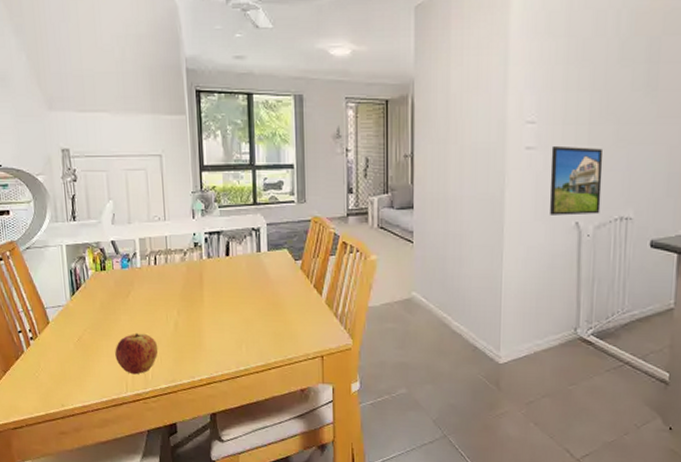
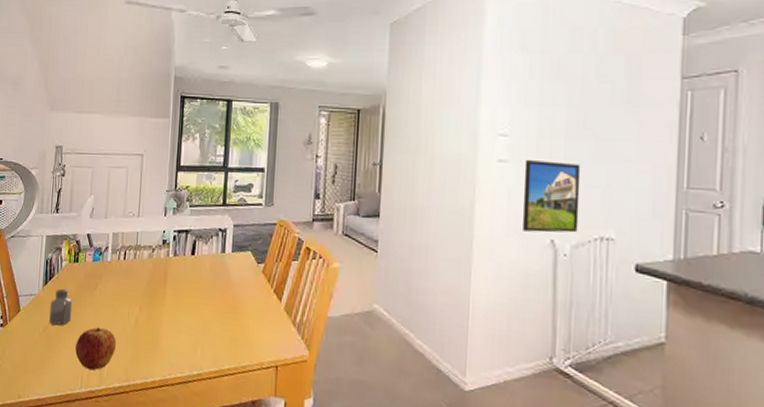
saltshaker: none [81,297,107,334] -> present [49,288,73,325]

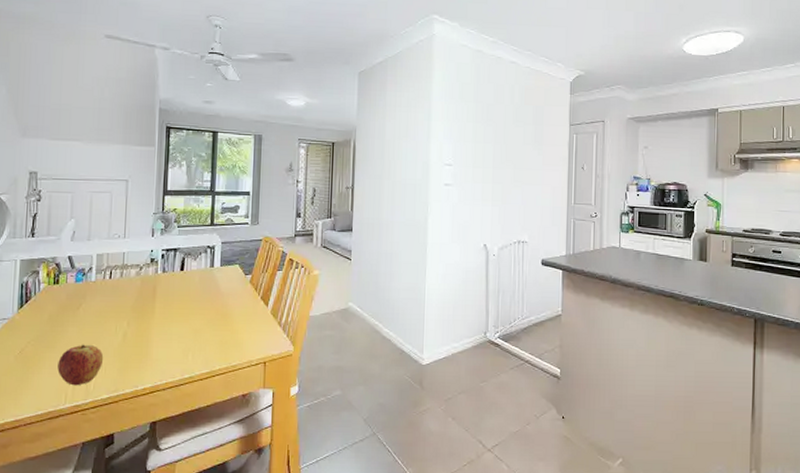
saltshaker: present [49,288,73,325] -> none [26,310,53,347]
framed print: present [522,159,581,233] -> none [463,183,504,239]

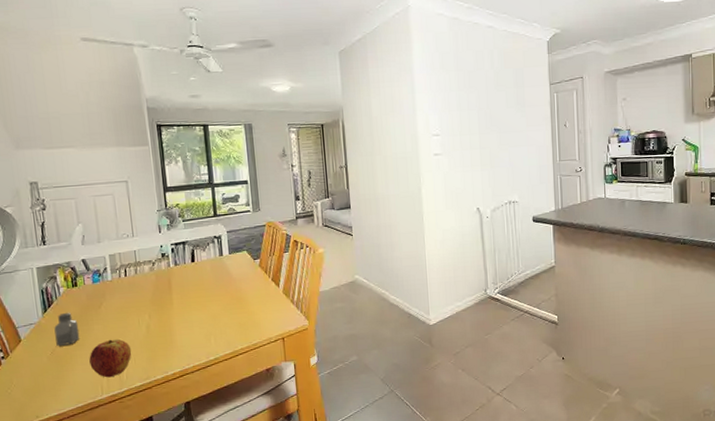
saltshaker: none [26,310,53,347] -> present [54,312,80,347]

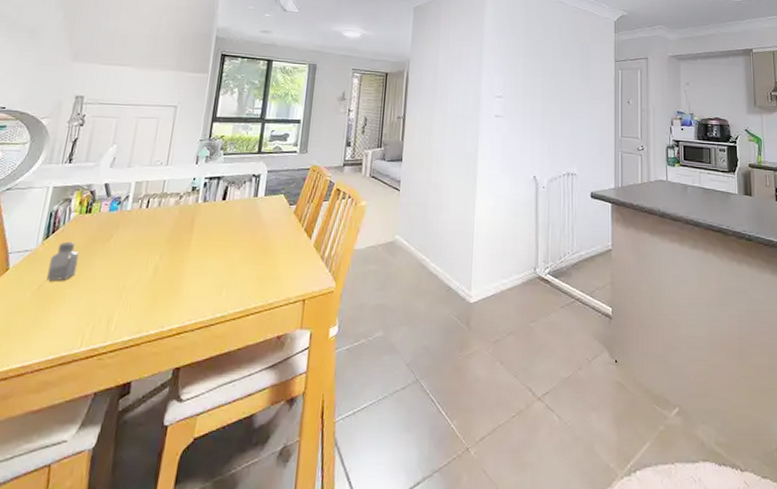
apple: present [89,339,132,378] -> none [77,279,131,326]

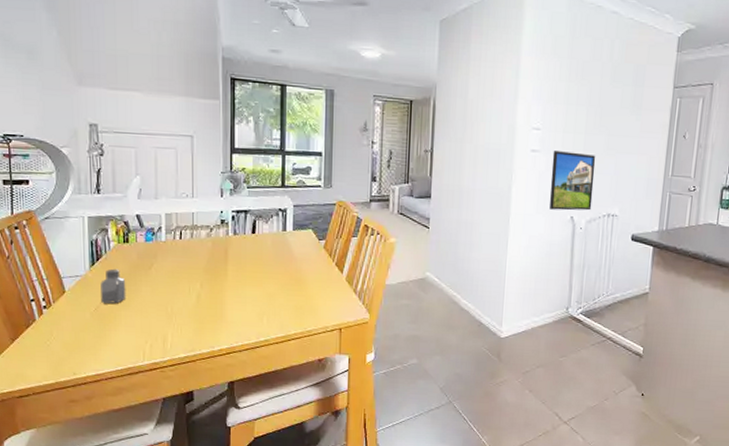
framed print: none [513,115,553,171] -> present [550,150,596,211]

